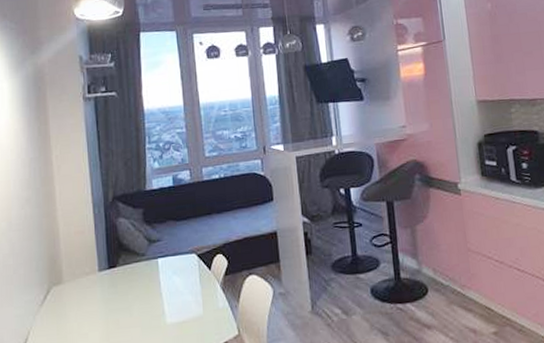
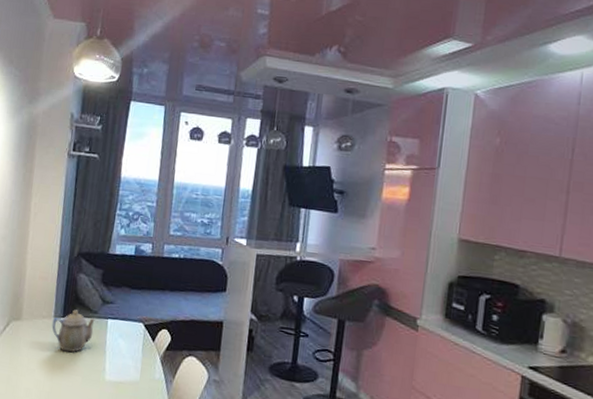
teapot: none [98,257,145,305] -> present [52,309,96,353]

